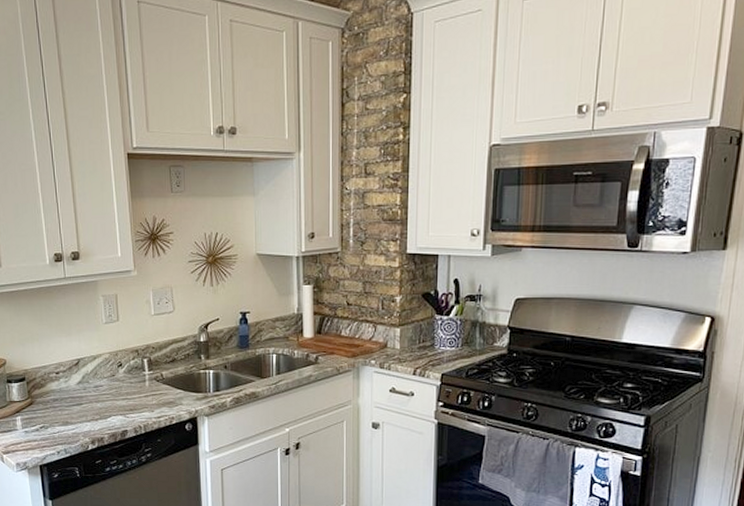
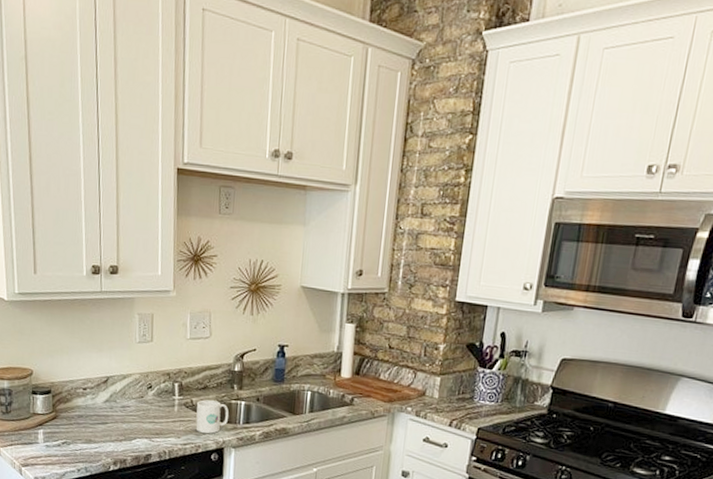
mug: none [166,372,198,404] -> present [195,399,229,434]

